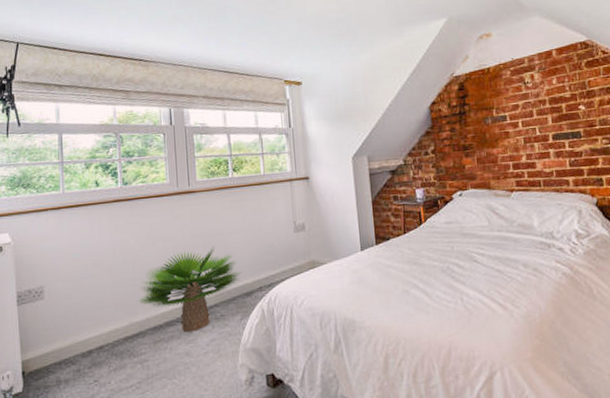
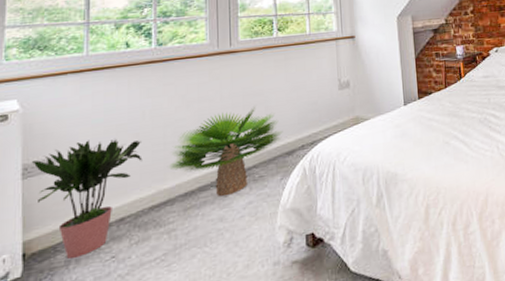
potted plant: none [25,272,116,380] -> present [33,138,143,259]

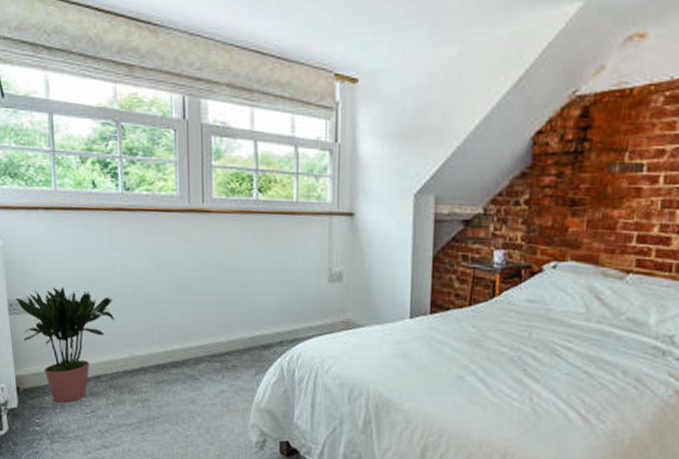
potted plant: present [169,106,283,197] -> none [141,283,260,379]

